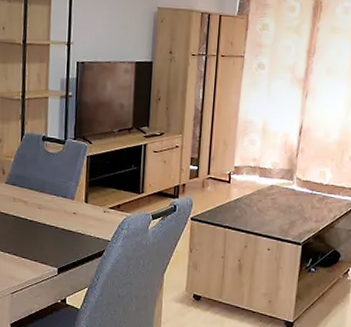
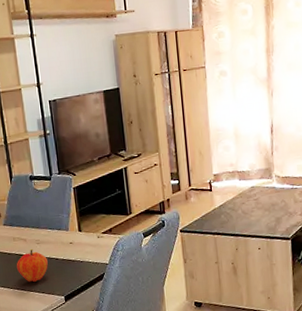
fruit: none [11,213,46,248] -> present [16,249,48,282]

